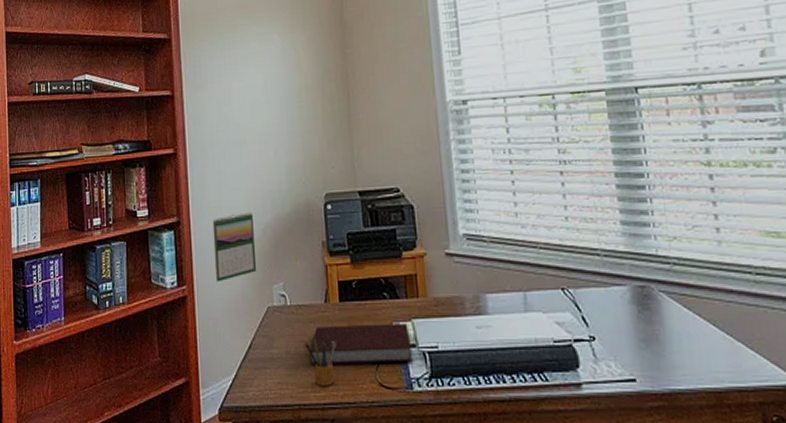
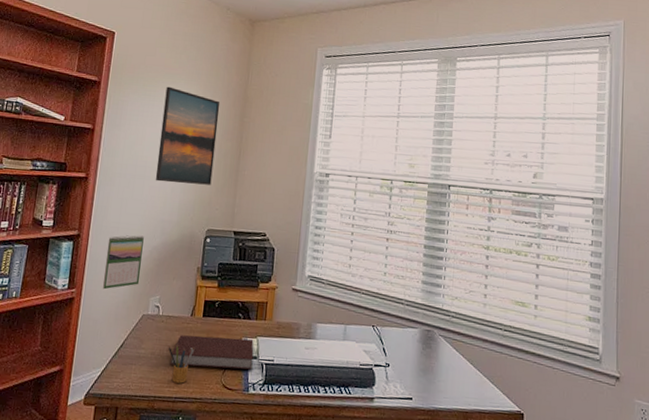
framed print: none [246,28,320,145] -> present [155,86,220,185]

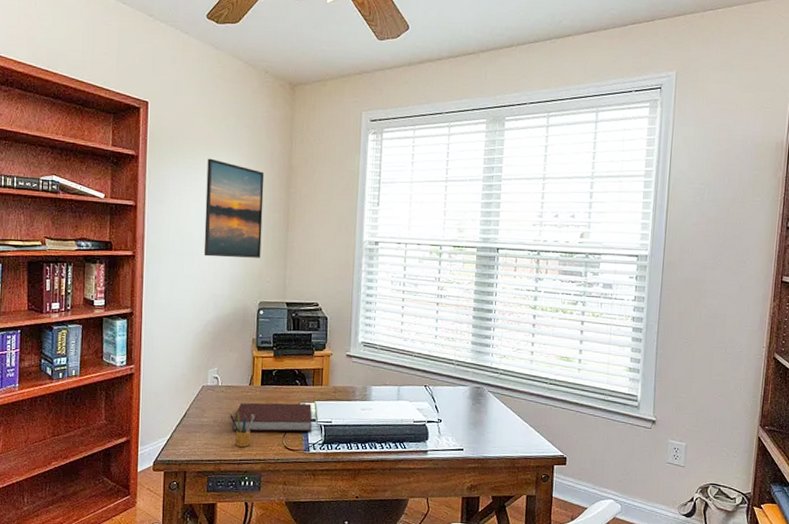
calendar: present [102,235,144,290] -> none [160,310,197,364]

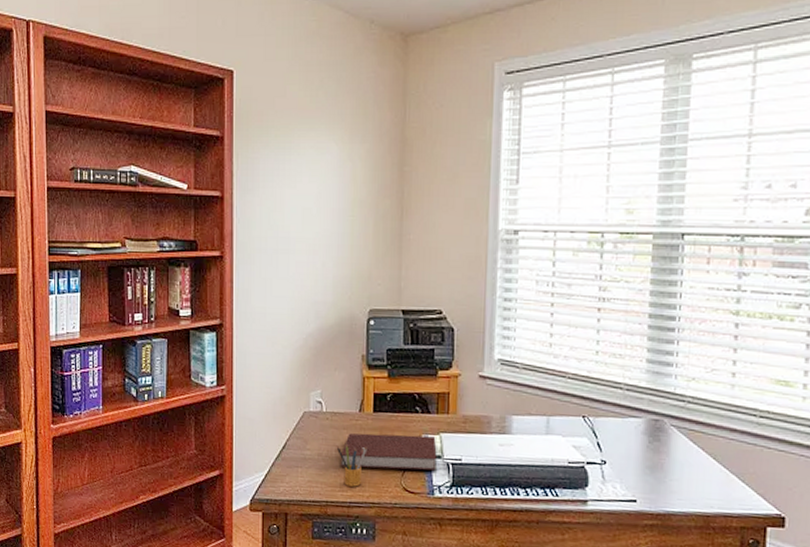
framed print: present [203,158,265,258] -> none [301,134,372,256]

